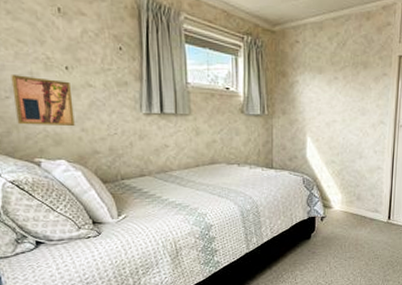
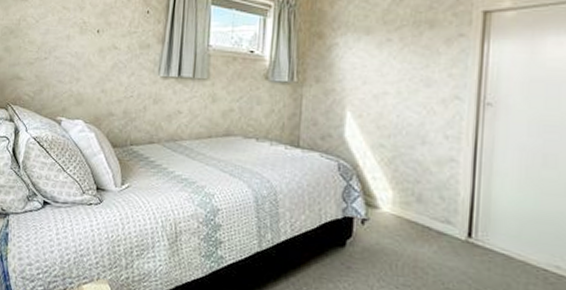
wall art: present [11,75,75,127] -> none [49,38,99,88]

